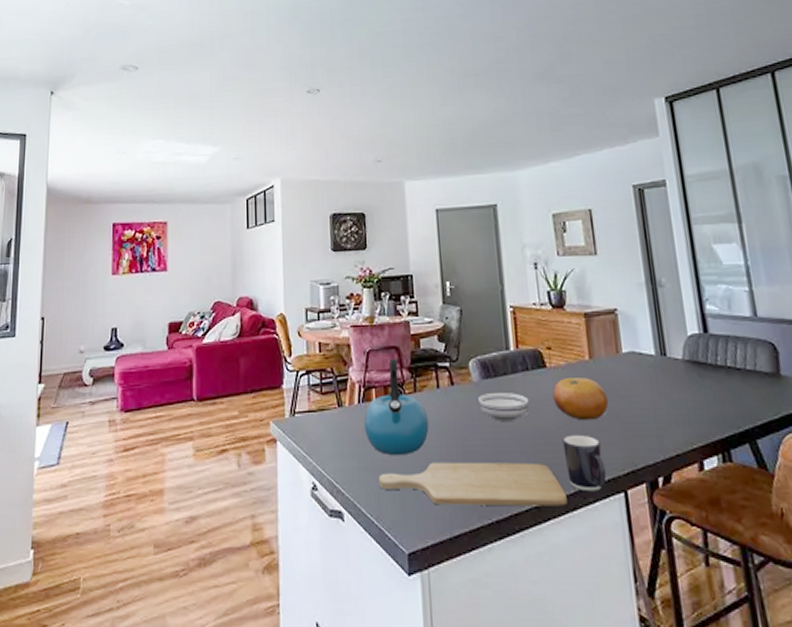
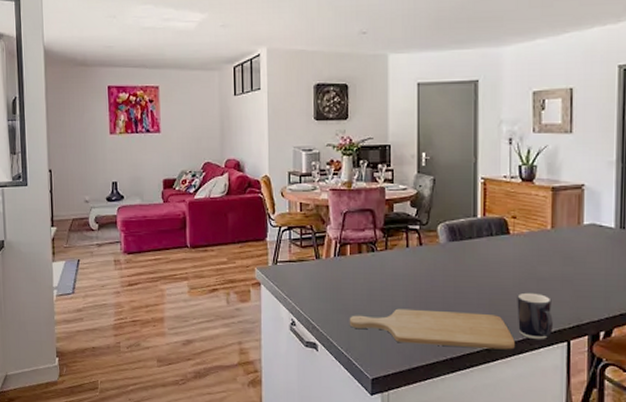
kettle: present [364,358,429,456] -> none [339,219,397,302]
bowl: present [478,393,530,421] -> none [444,254,490,278]
fruit: present [552,378,609,421] -> none [513,244,564,282]

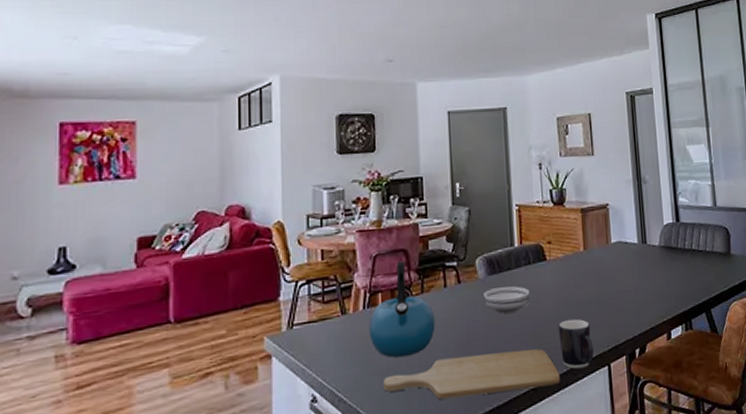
kettle: none [339,219,397,302] -> present [369,261,436,358]
bowl: none [444,254,490,278] -> present [484,286,531,314]

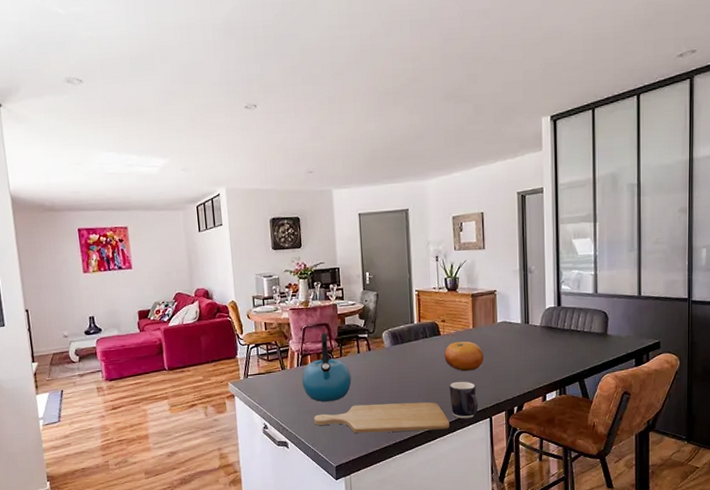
bowl: present [484,286,531,314] -> none [389,354,427,375]
fruit: none [551,267,599,306] -> present [444,341,484,372]

